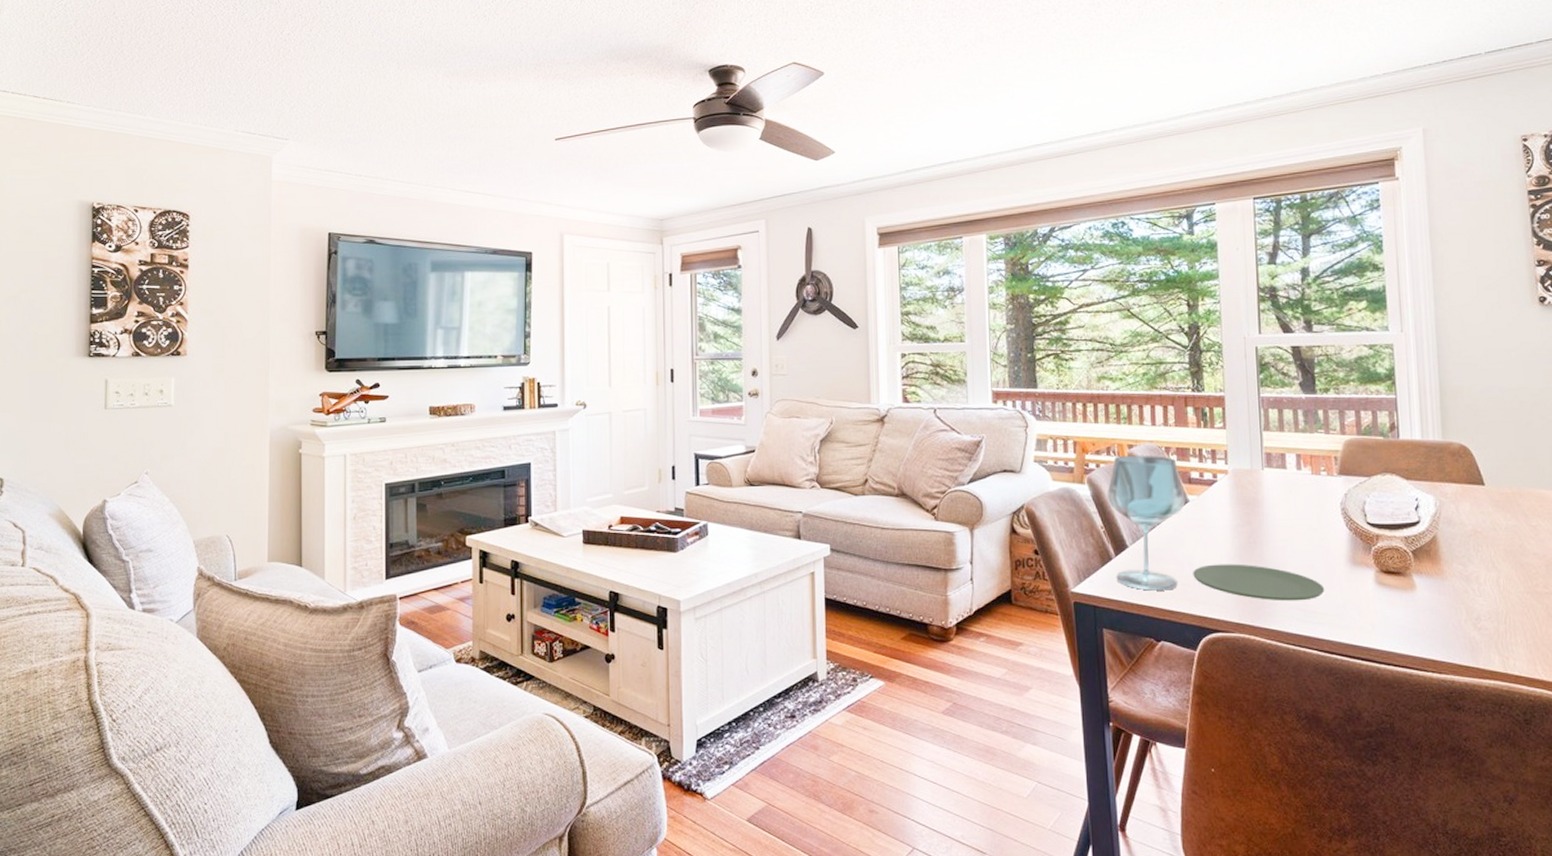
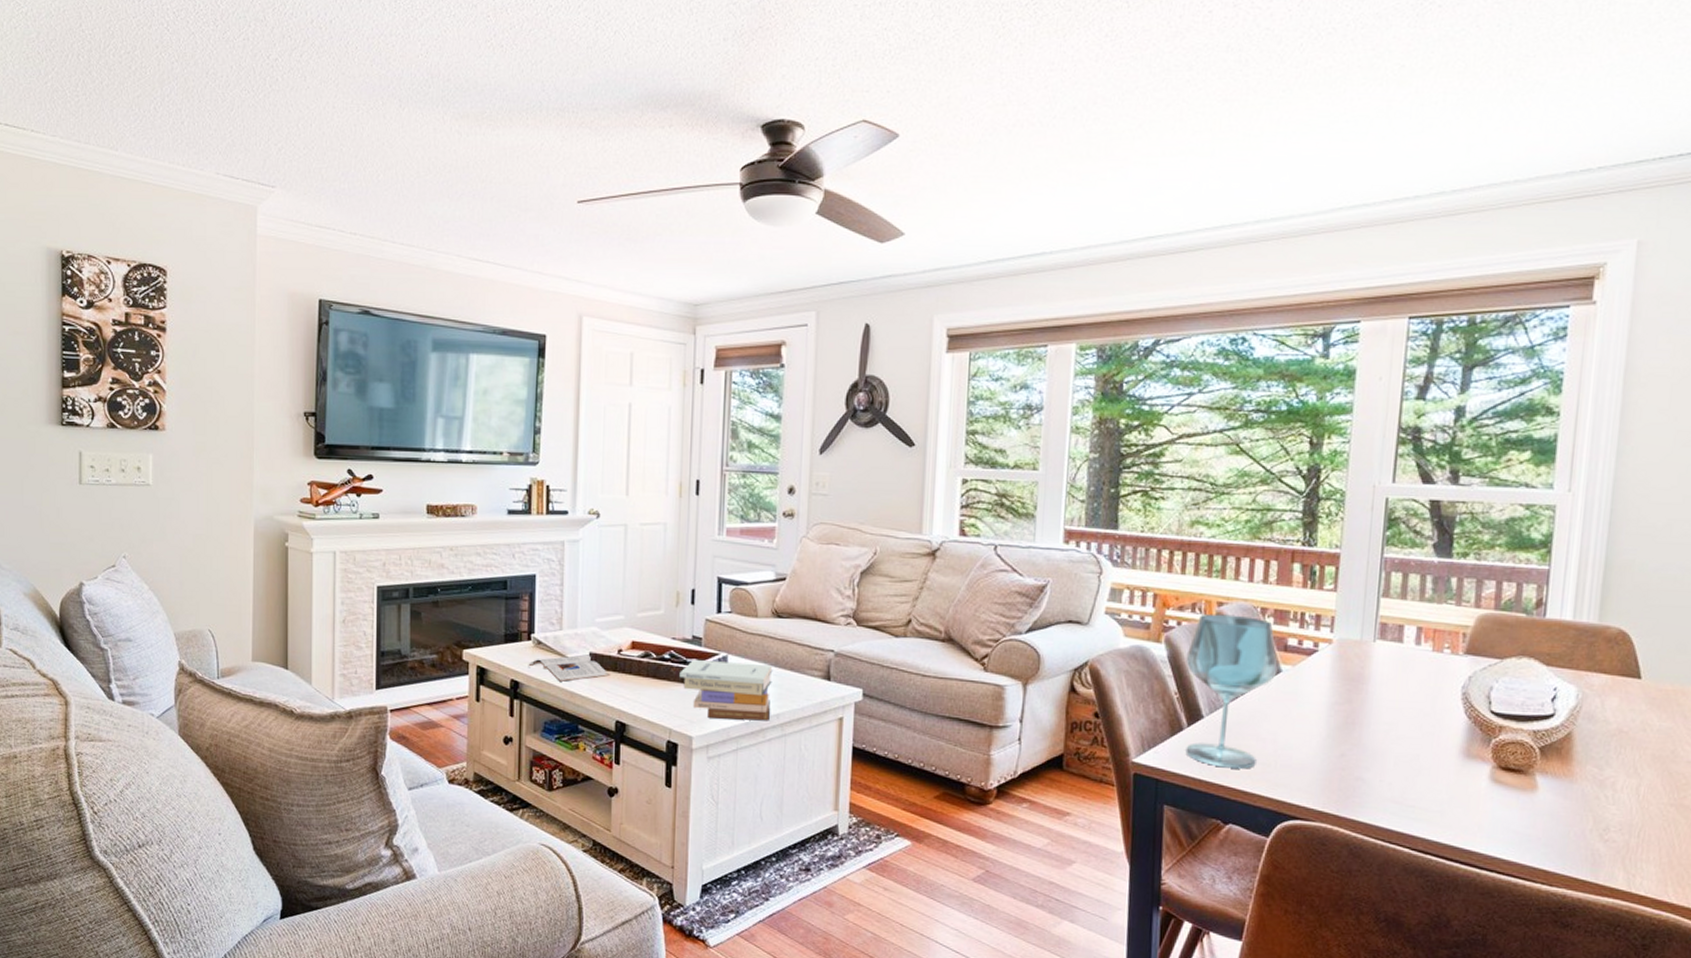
magazine: none [526,532,602,559] -> present [528,654,610,682]
books: none [665,528,749,582] -> present [679,659,773,721]
plate: present [1193,564,1325,601] -> none [1275,744,1429,793]

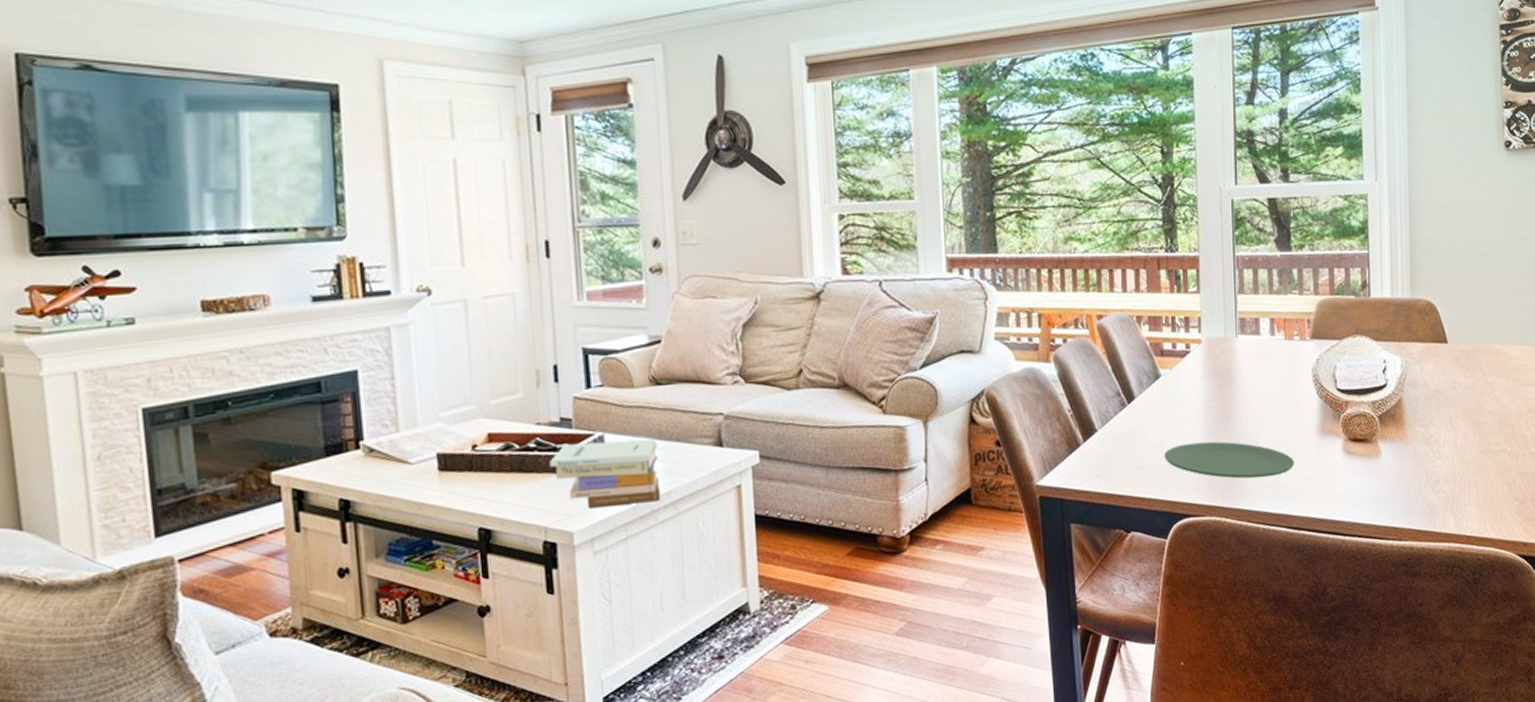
magazine: present [528,654,610,682] -> none [359,456,465,493]
wine glass: present [1185,613,1278,769] -> none [1074,326,1157,478]
plate: none [1275,744,1429,793] -> present [1164,441,1295,479]

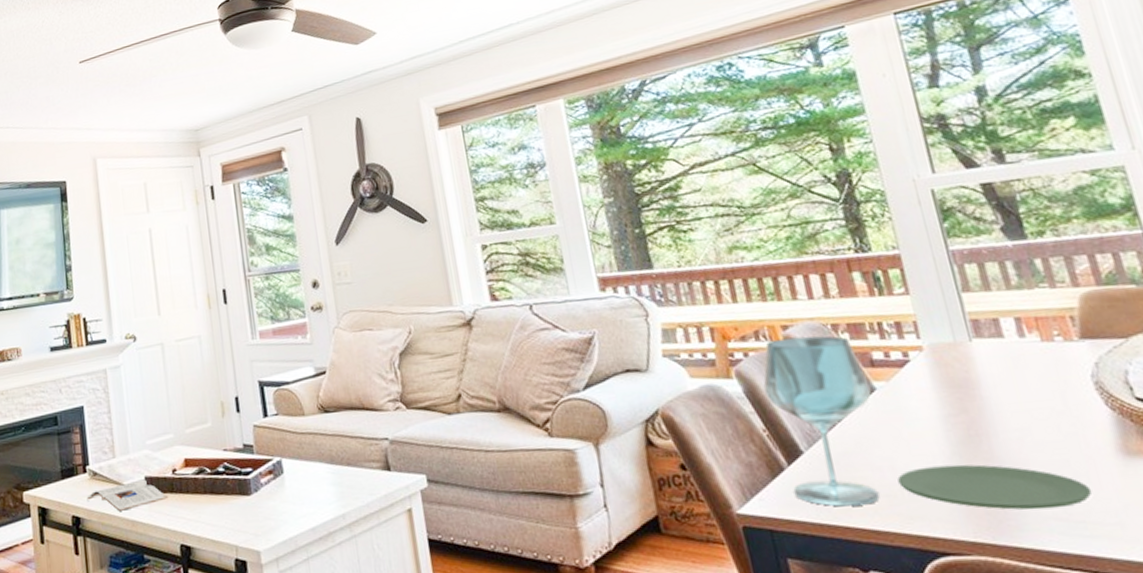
magazine: none [359,456,465,493] -> present [86,479,168,511]
books: present [549,439,660,508] -> none [236,464,336,529]
wine glass: none [1074,326,1157,478] -> present [763,336,880,507]

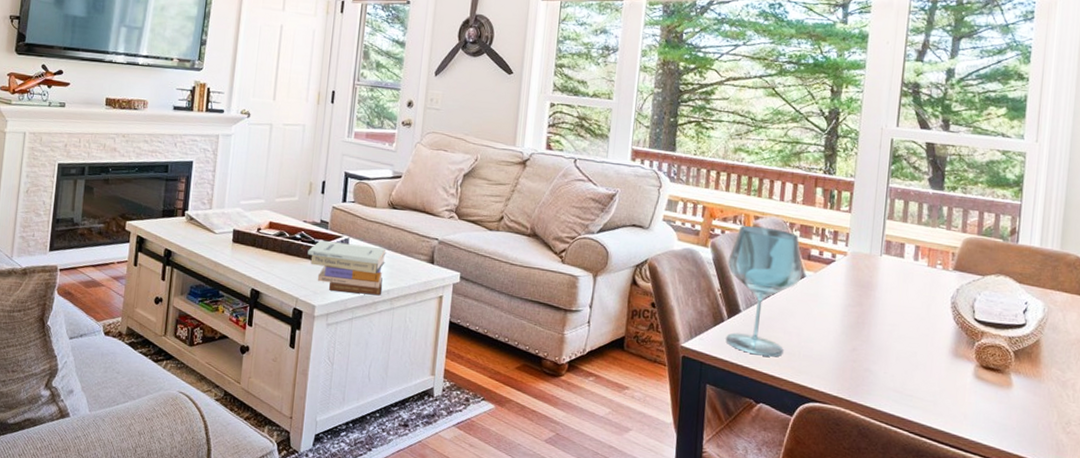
magazine: present [86,479,168,511] -> none [180,231,249,253]
books: none [236,464,336,529] -> present [307,239,387,296]
plate: present [897,464,1093,510] -> none [799,338,924,384]

